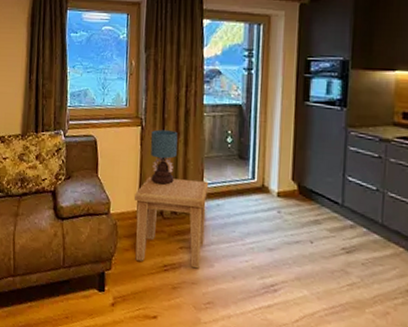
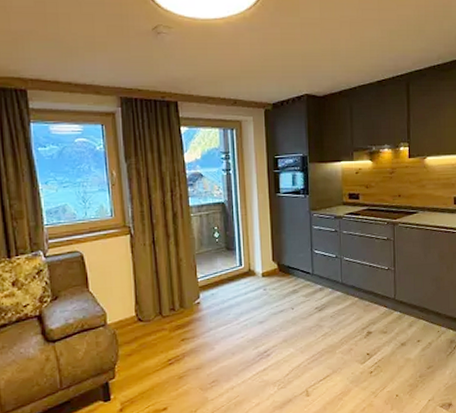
side table: present [133,176,209,269] -> none [130,275,204,362]
table lamp: present [150,129,178,185] -> none [140,234,169,287]

